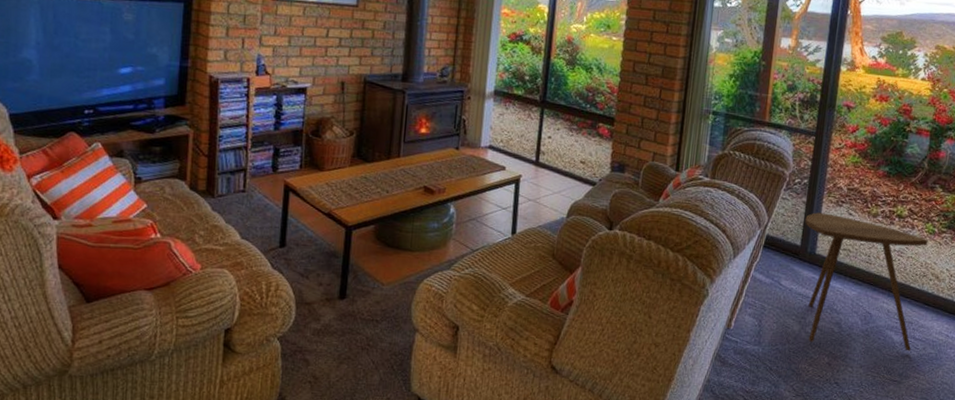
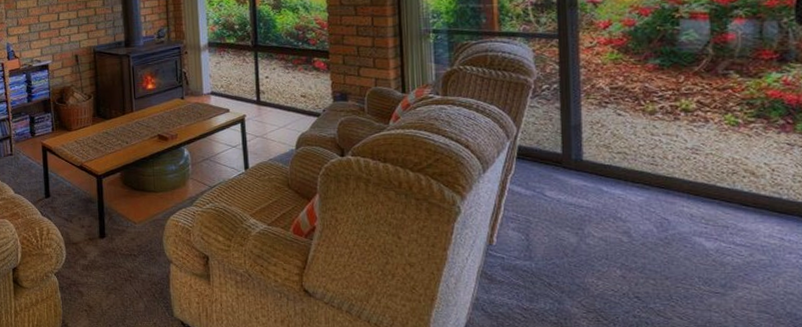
side table: present [805,212,928,351] -> none [562,116,732,259]

